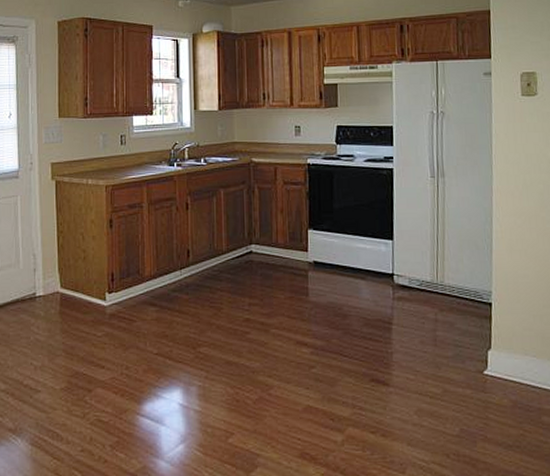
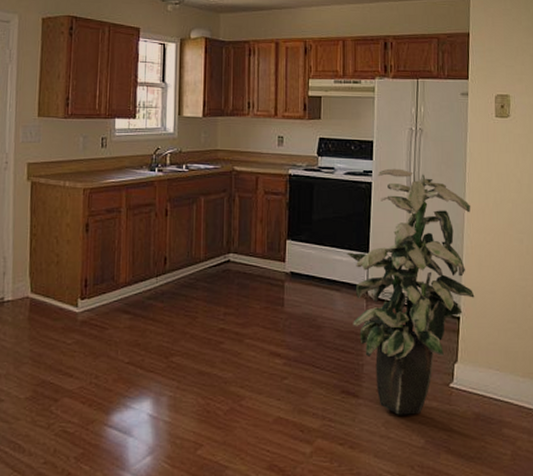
indoor plant: none [370,153,507,403] -> present [347,168,475,415]

